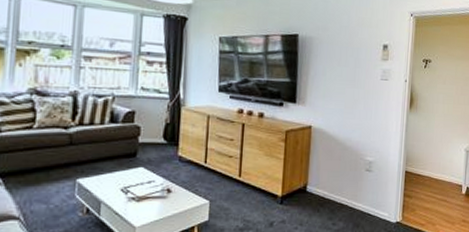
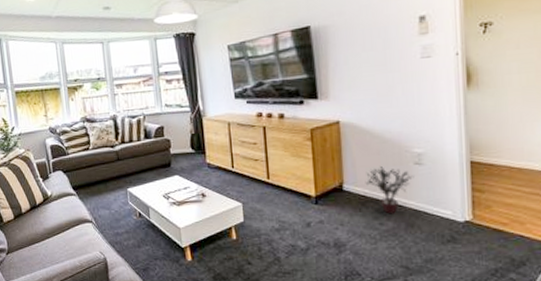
potted plant: none [325,171,364,215] -> present [365,167,414,214]

